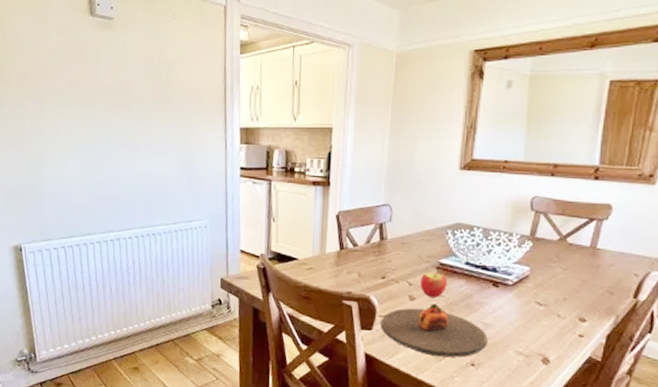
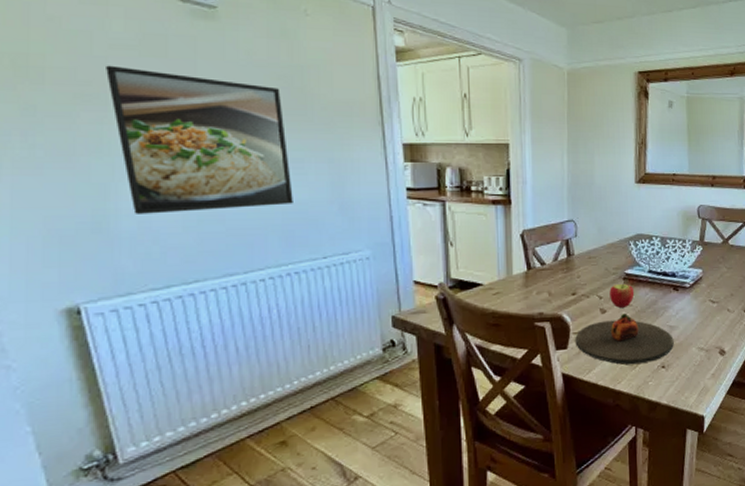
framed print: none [44,69,156,181] -> present [106,65,293,214]

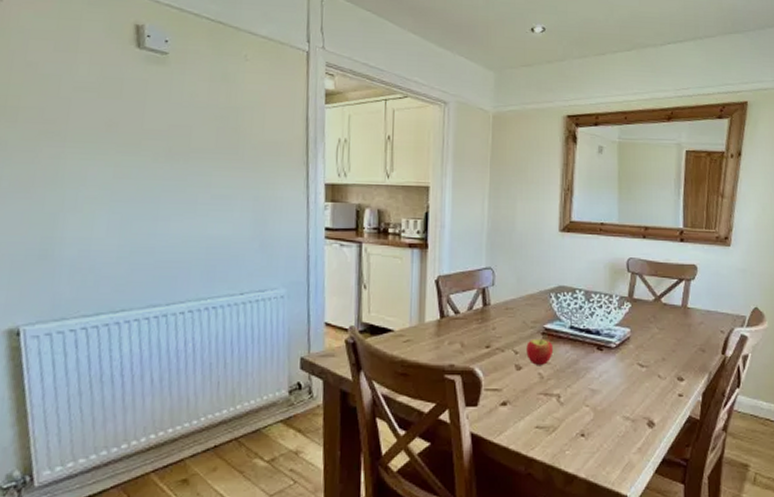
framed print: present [106,65,293,214] -> none [68,106,219,244]
plate: present [575,313,674,365] -> none [487,371,596,428]

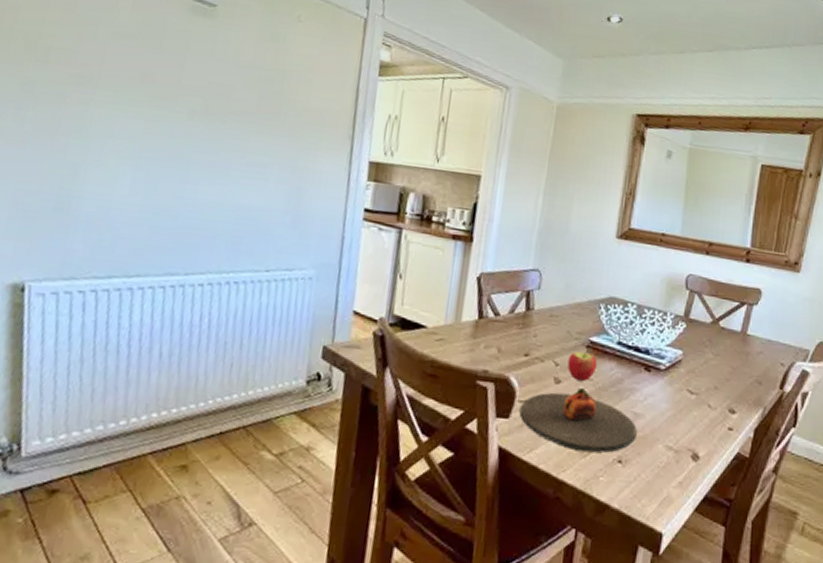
plate: none [487,371,596,428] -> present [519,387,637,453]

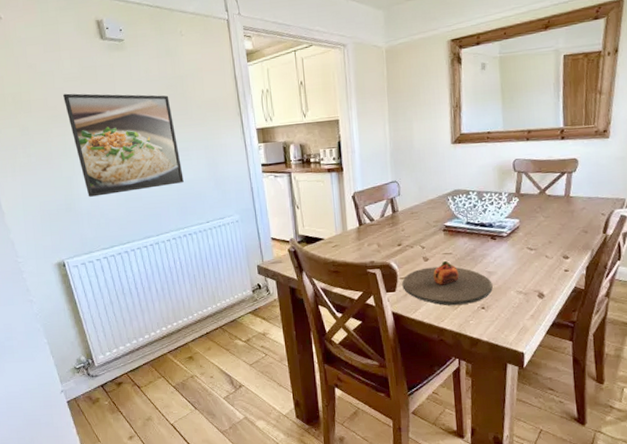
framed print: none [96,51,259,210] -> present [63,93,184,197]
apple: present [567,347,598,381] -> none [431,230,454,256]

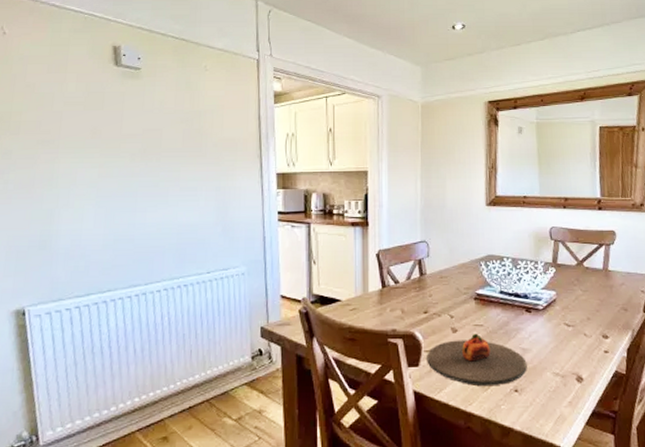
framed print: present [63,93,184,197] -> none [60,118,187,234]

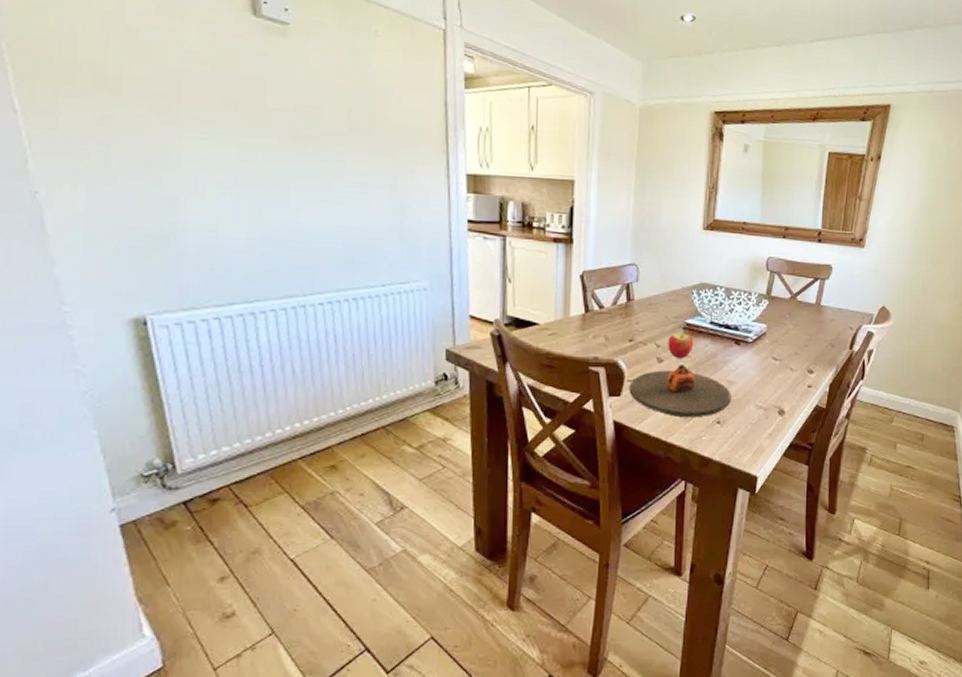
apple: none [461,299,486,327] -> present [668,329,694,358]

